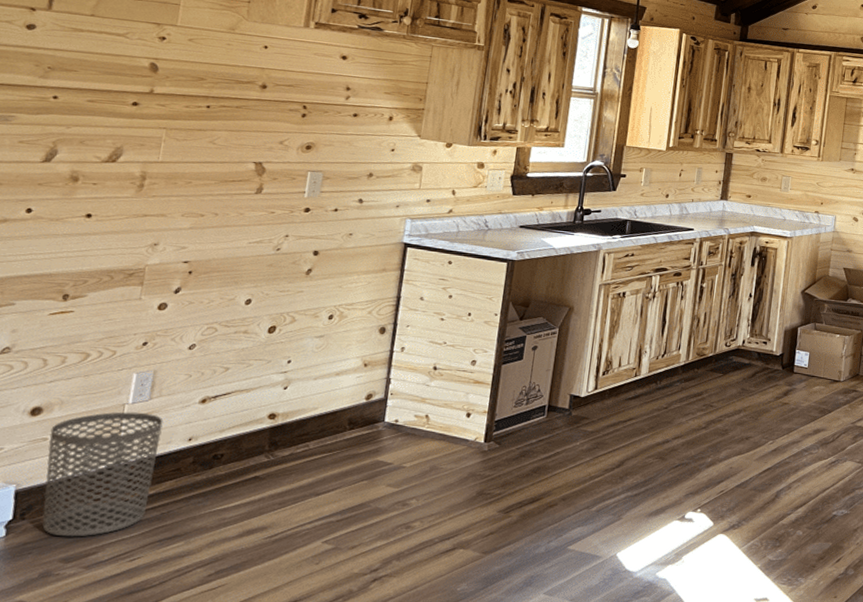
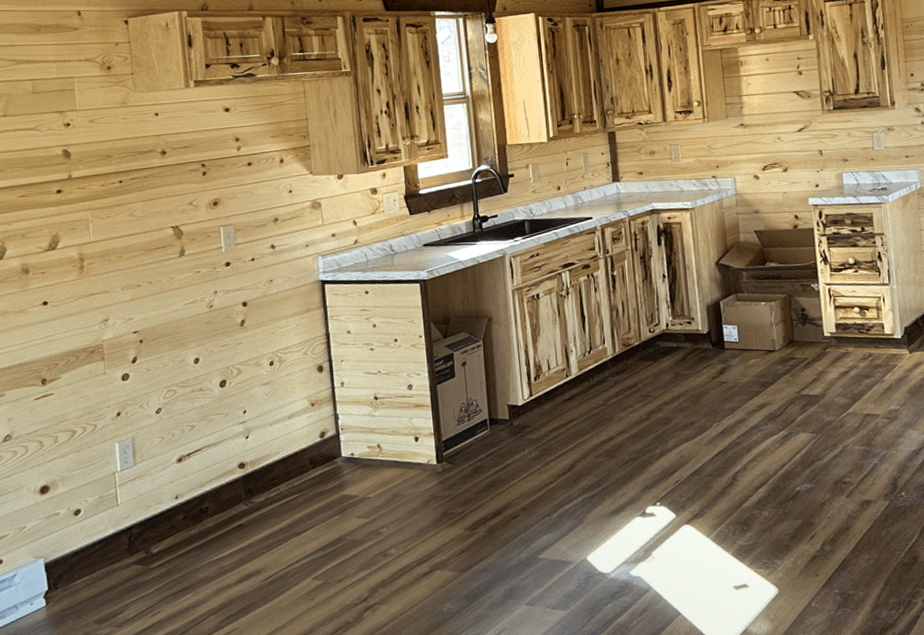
waste bin: present [42,412,164,537] -> none [60,478,155,601]

